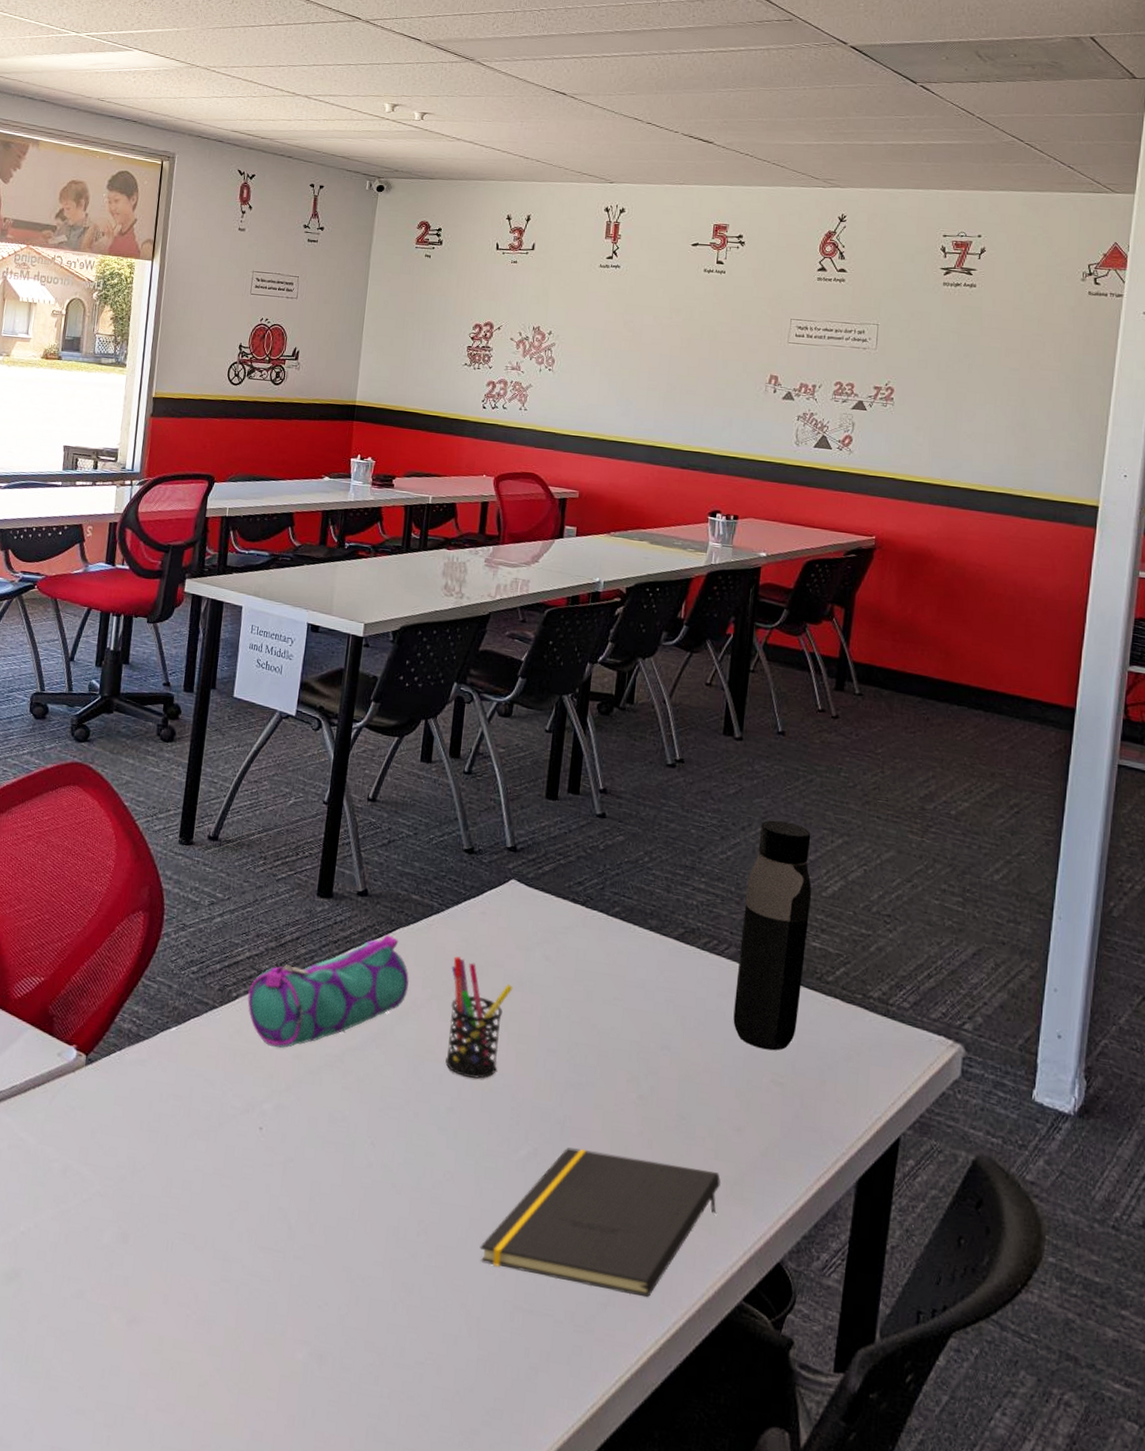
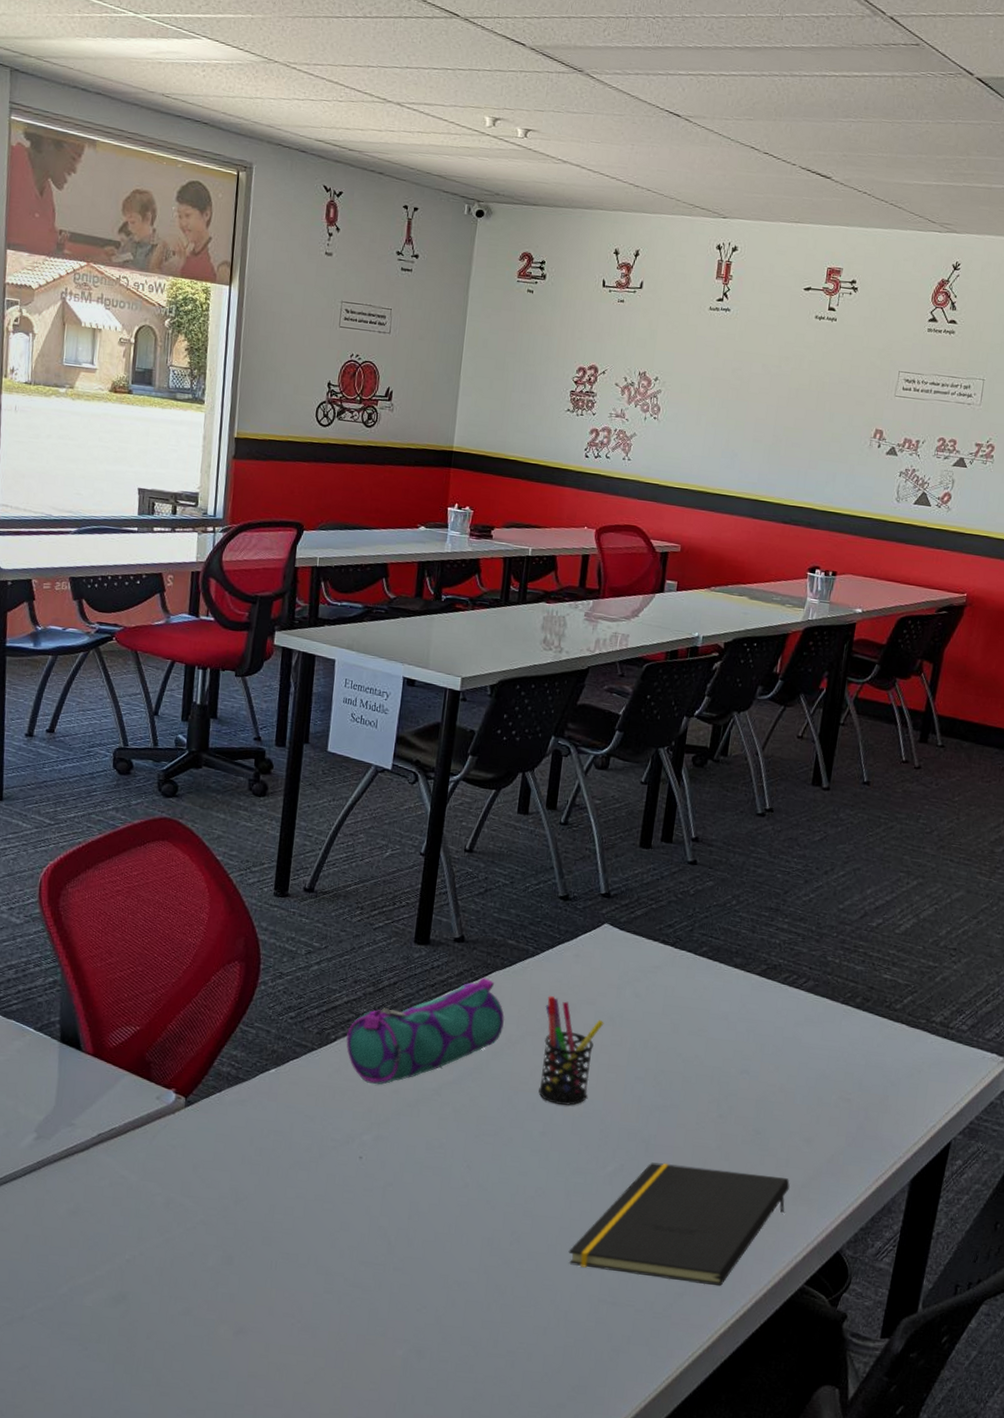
water bottle: present [733,820,812,1051] -> none [808,864,889,1071]

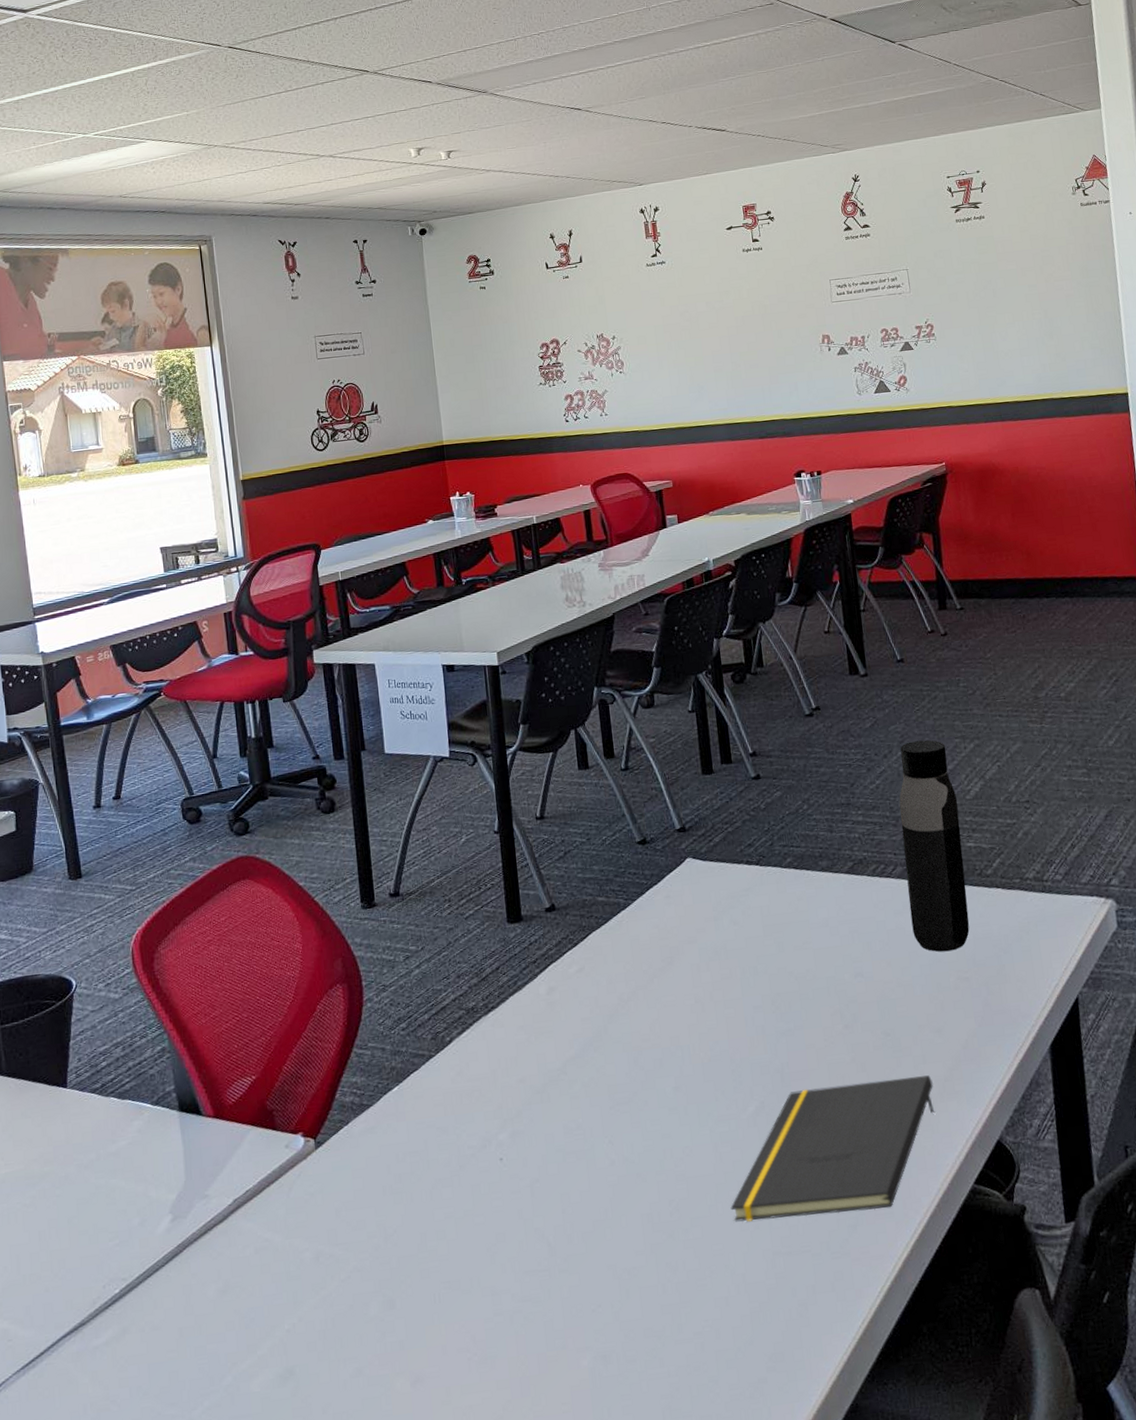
pencil case: present [346,978,505,1085] -> none [461,941,613,1079]
pen holder: present [538,996,604,1106] -> none [649,944,711,1055]
water bottle: none [808,864,889,1071] -> present [899,739,970,952]

